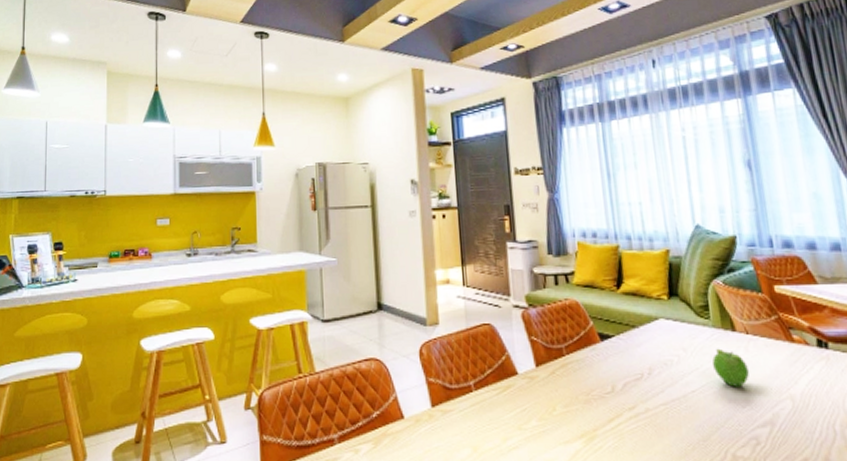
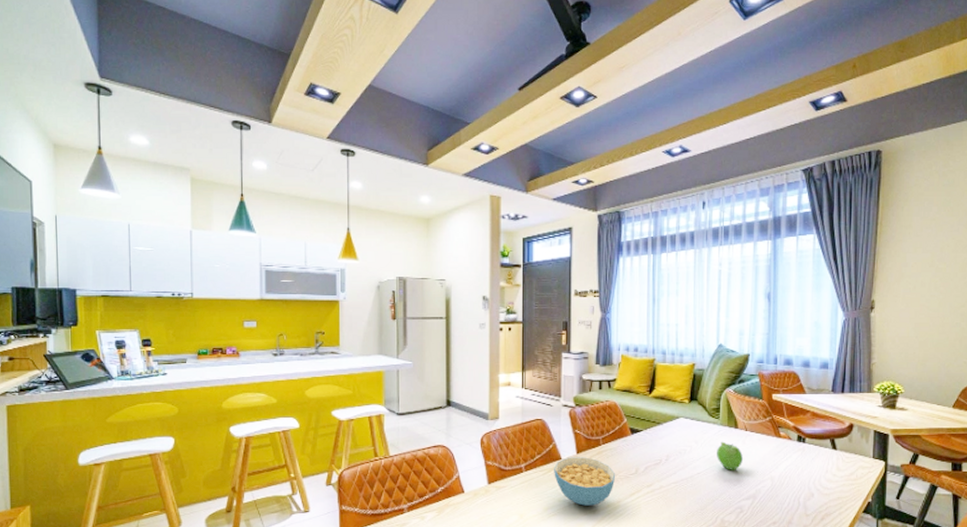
cereal bowl: none [510,371,588,435] -> present [554,457,616,506]

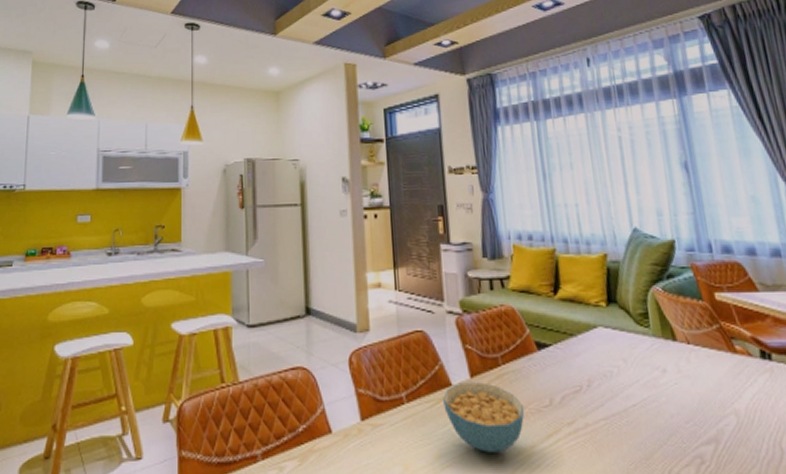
fruit: present [716,441,743,470] -> none [652,359,692,401]

